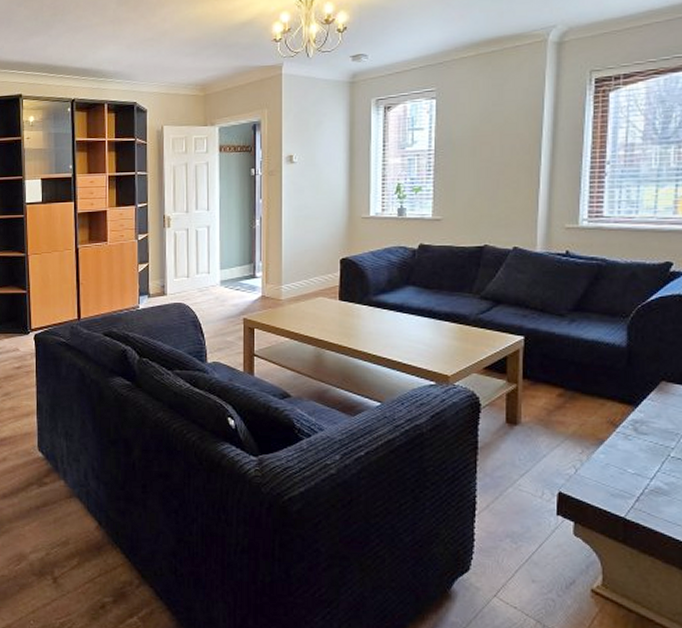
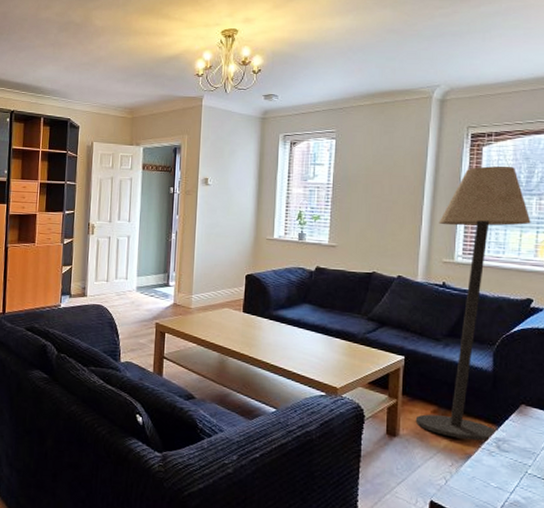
floor lamp: none [539,112,669,424] -> present [415,165,531,442]

